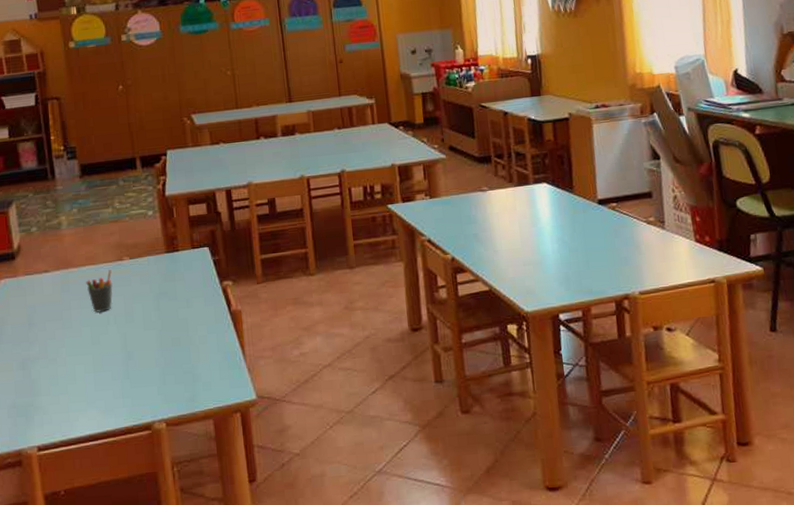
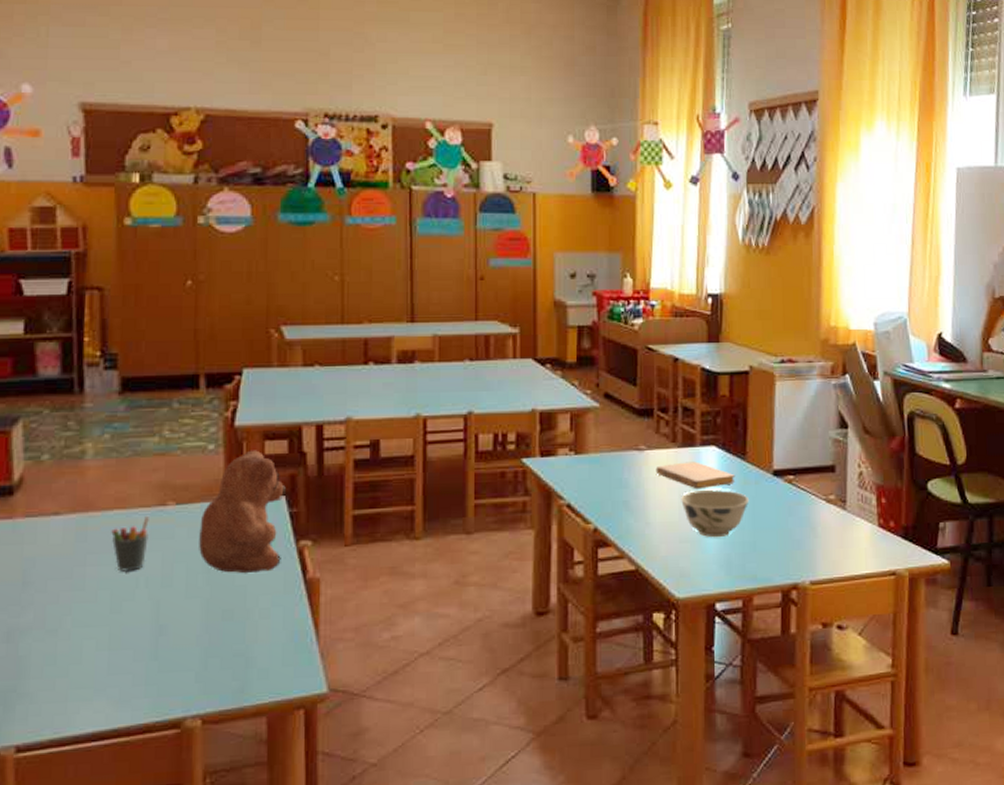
teddy bear: none [148,213,211,310] -> present [199,450,286,574]
notebook: none [498,197,566,220] -> present [656,461,736,489]
bowl: none [521,219,580,260] -> present [681,489,750,538]

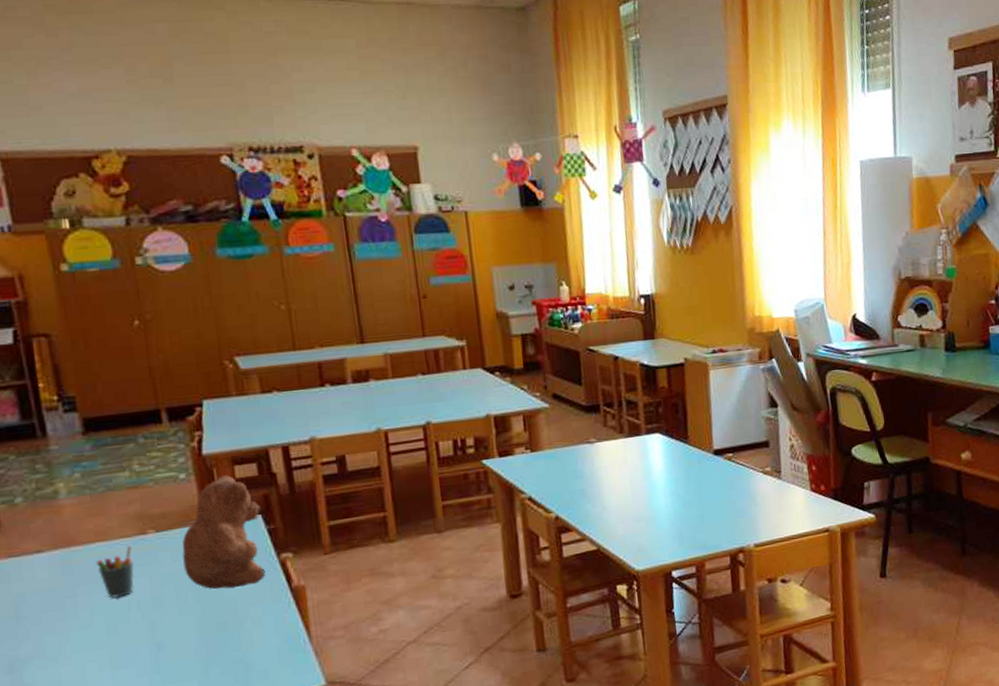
notebook: present [656,461,736,489] -> none [607,449,680,474]
bowl: present [681,489,750,538] -> none [632,471,695,515]

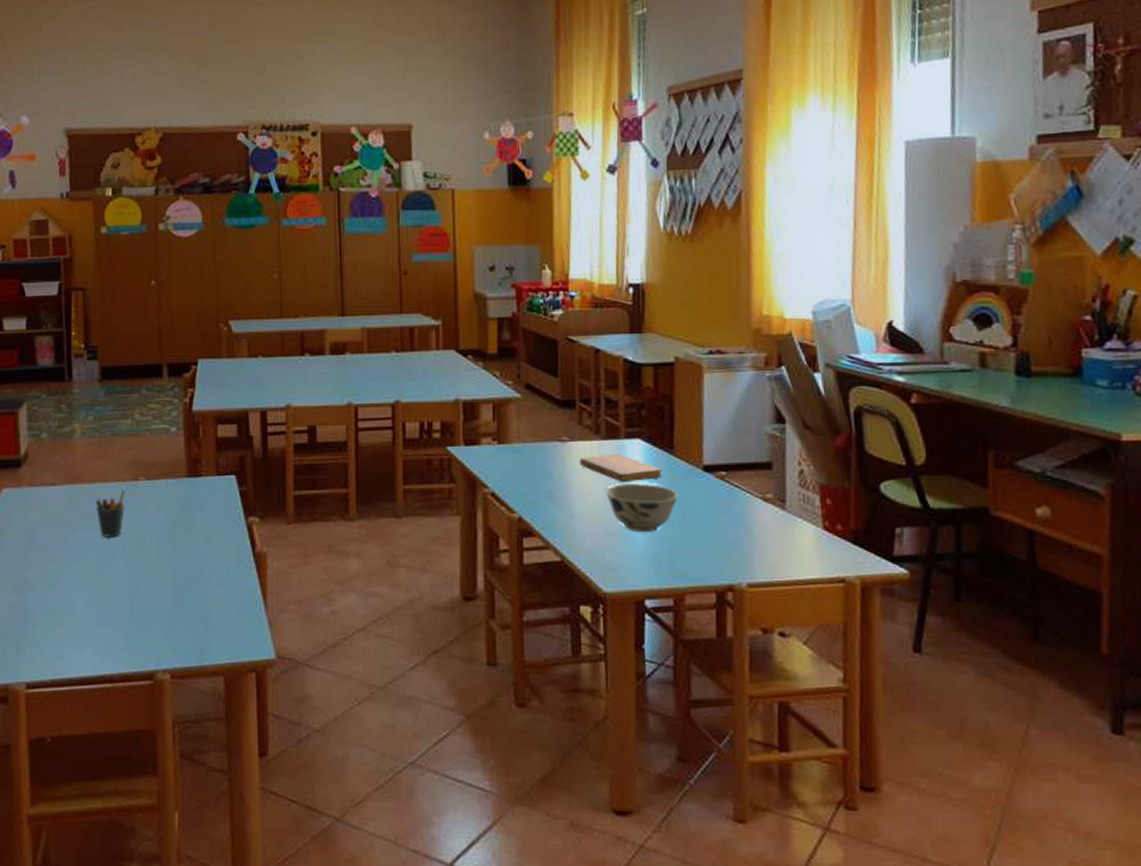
teddy bear: present [182,475,266,589] -> none [165,433,236,545]
notebook: none [607,449,680,474] -> present [579,454,663,483]
bowl: none [632,471,695,515] -> present [606,483,679,533]

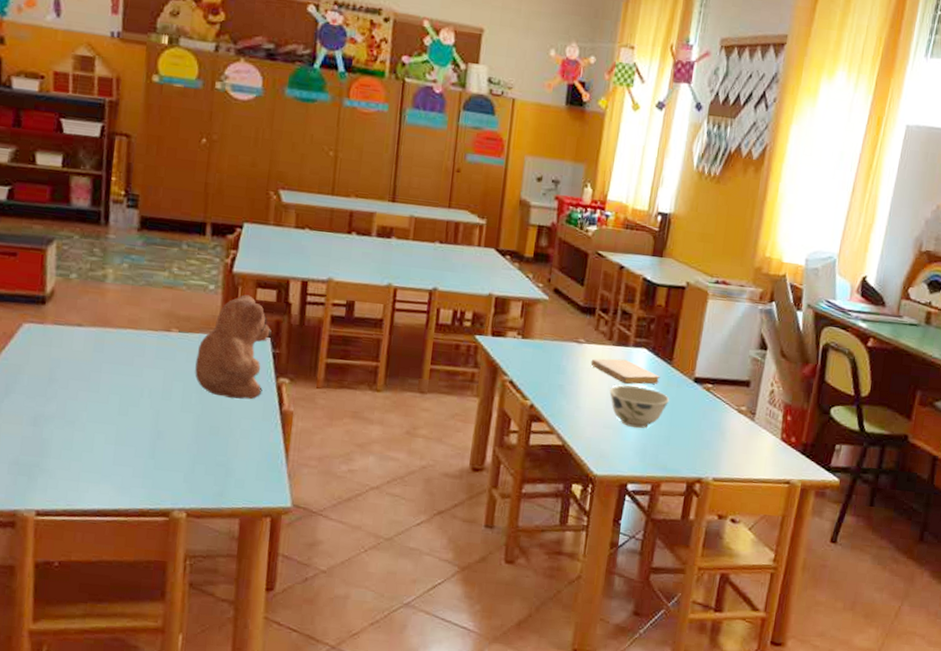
pen holder: present [95,488,125,537] -> none [123,337,156,383]
teddy bear: none [165,433,236,545] -> present [195,294,272,400]

